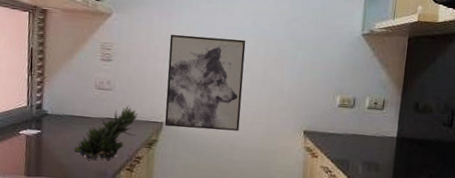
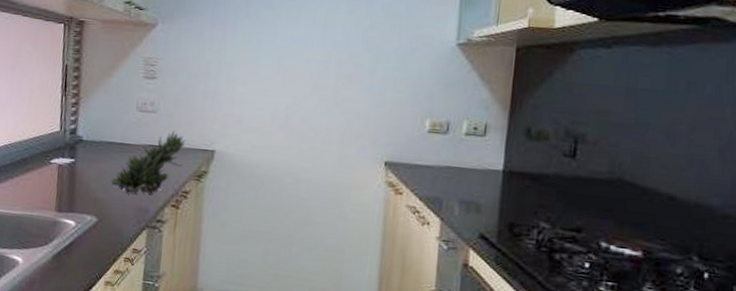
wall art: present [164,34,246,131] -> none [216,47,314,162]

